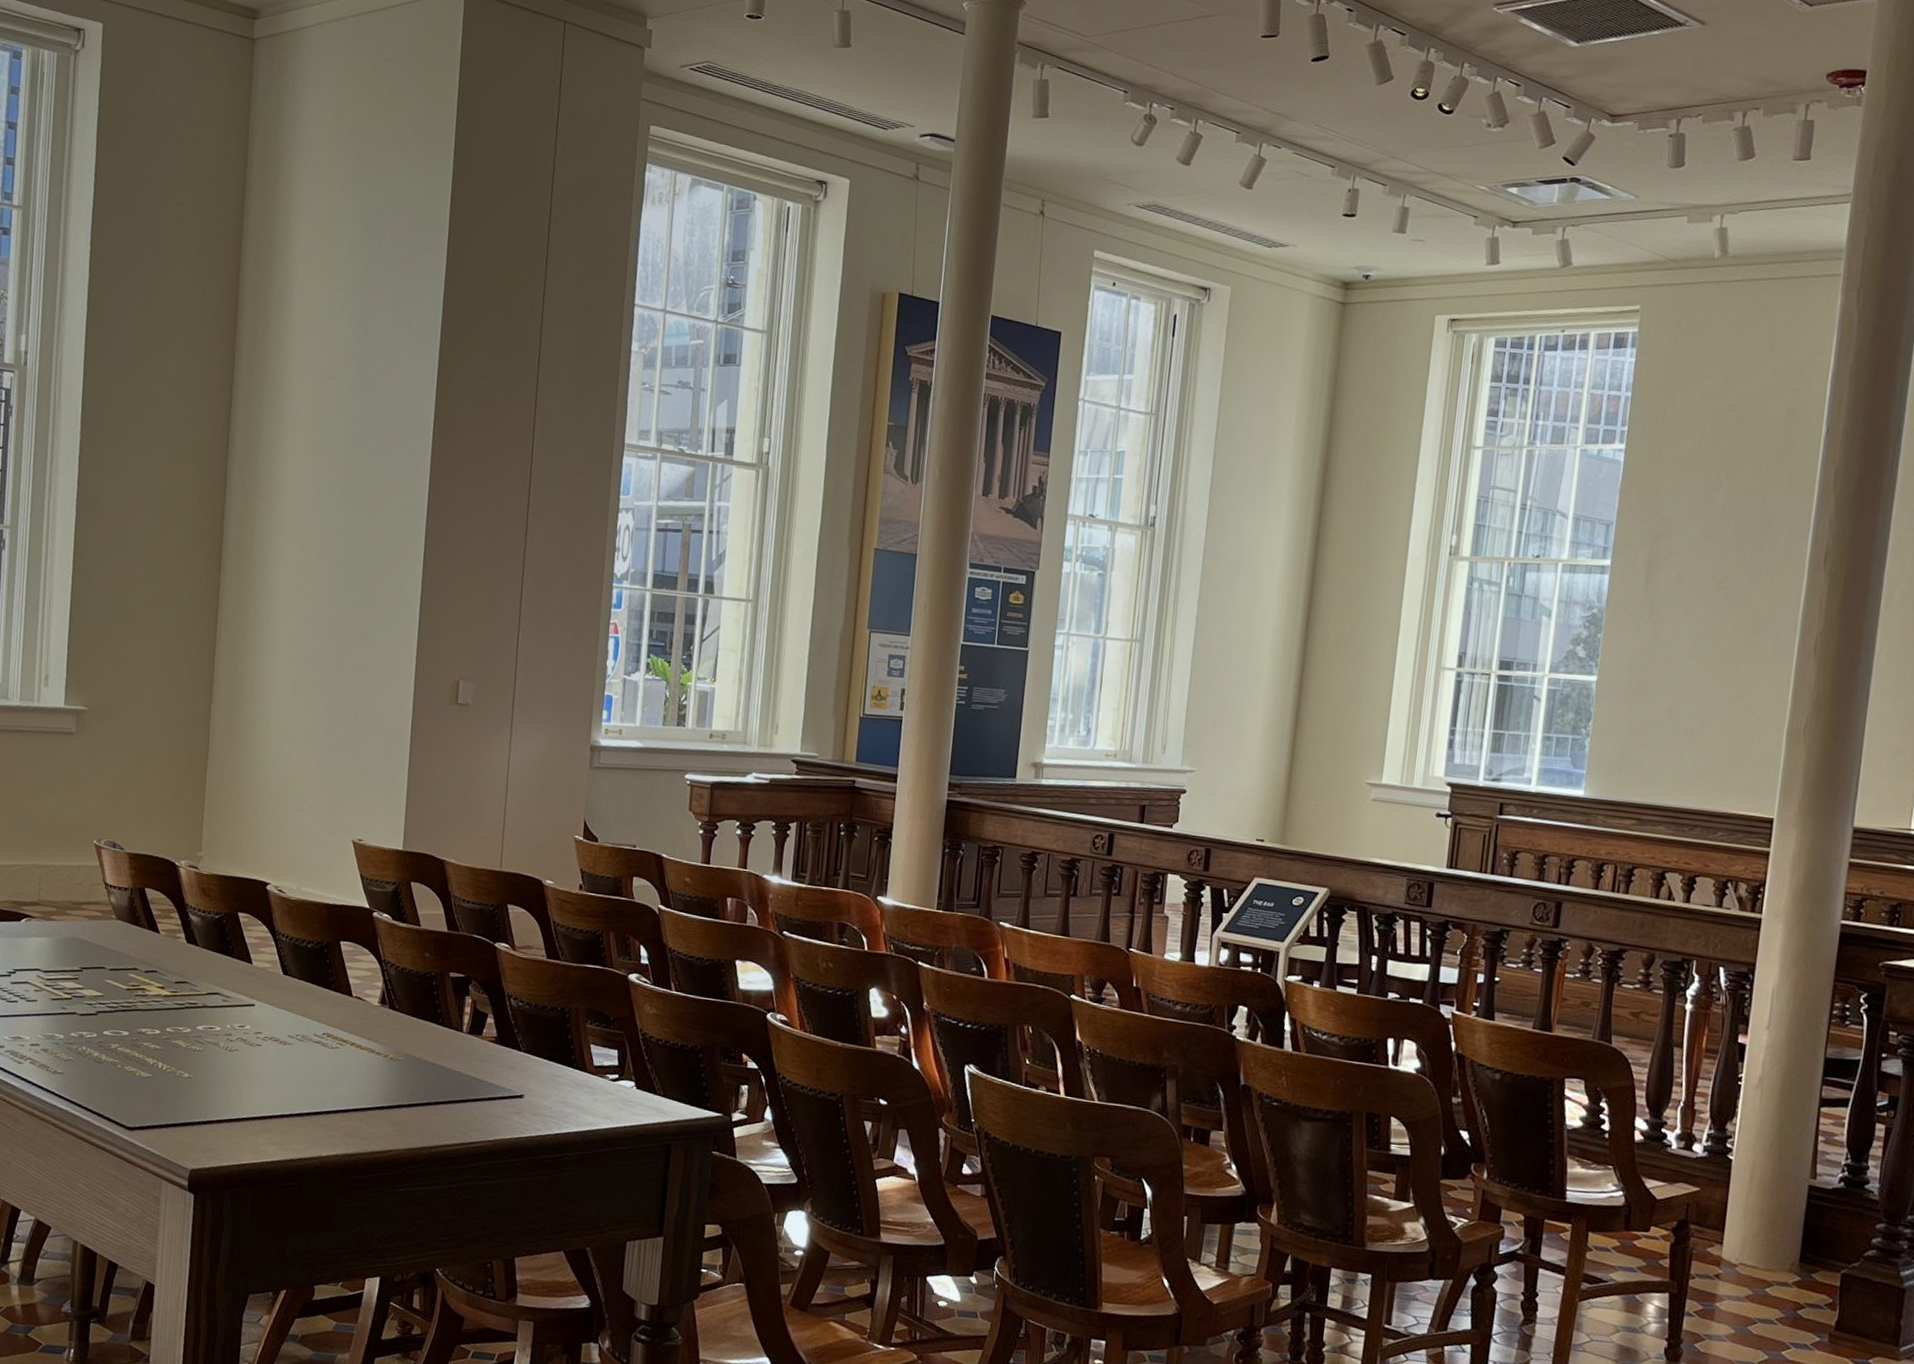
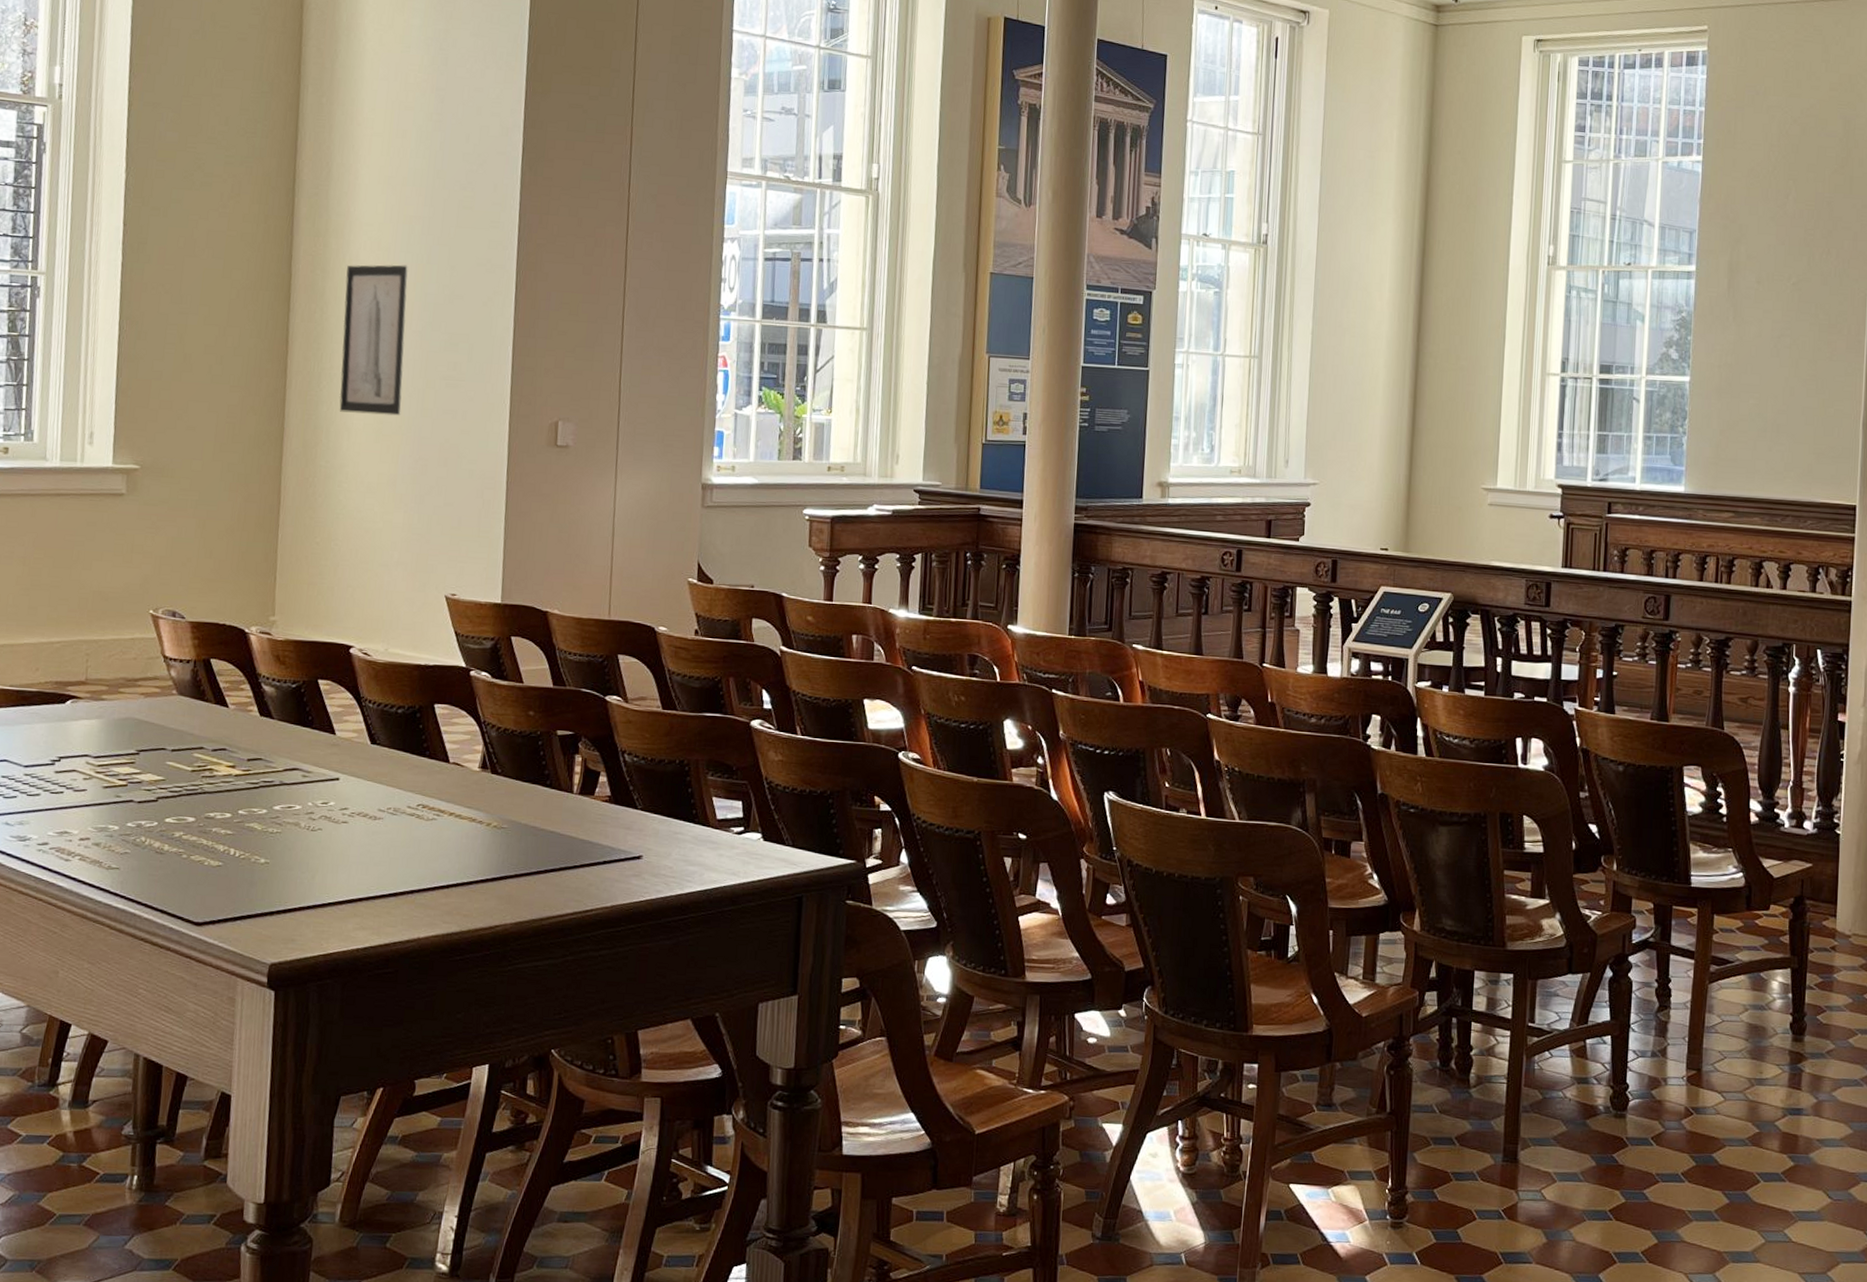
wall art: none [262,526,328,670] -> present [339,265,409,416]

